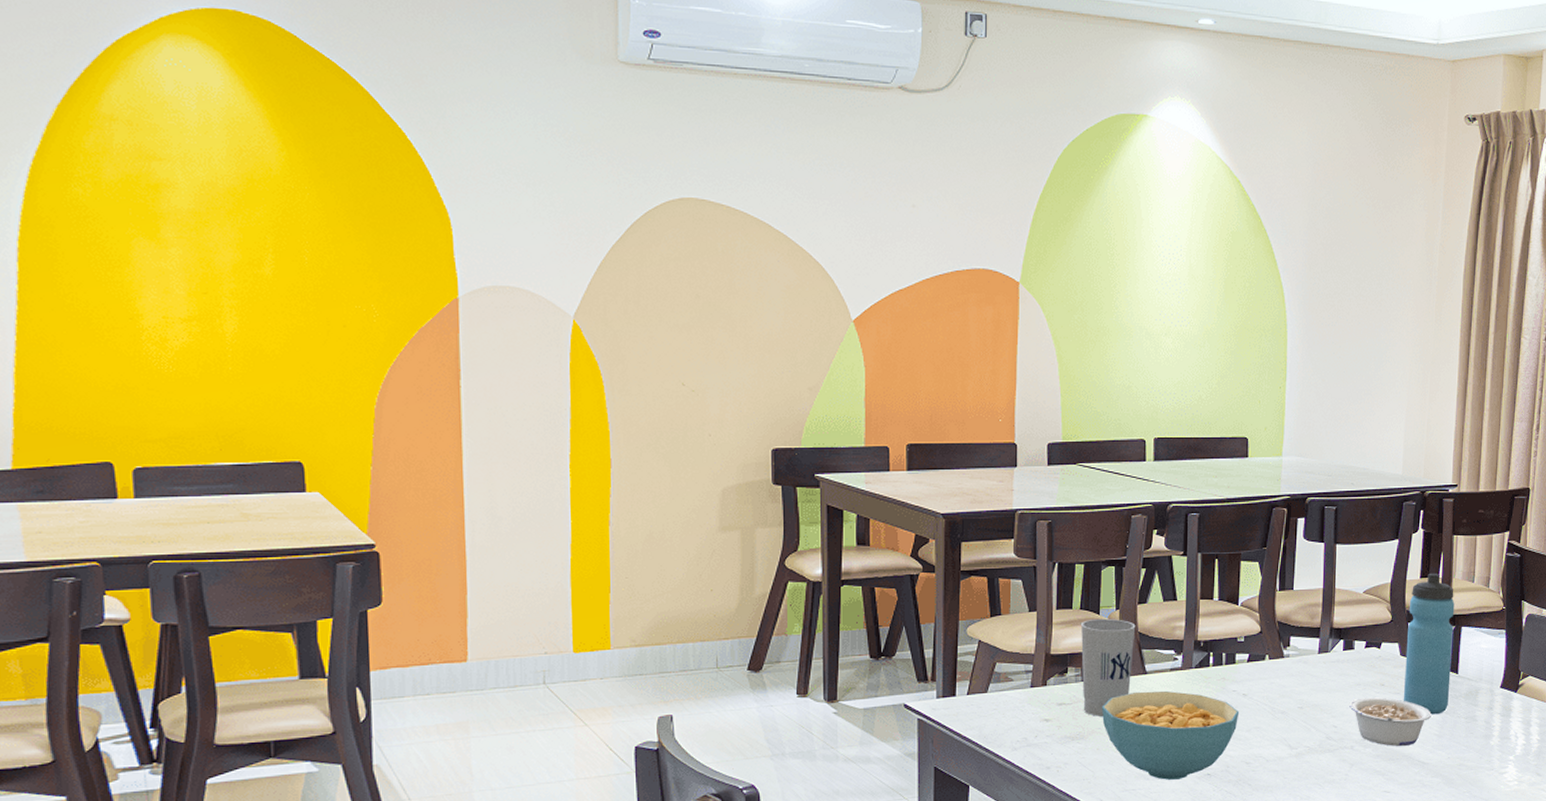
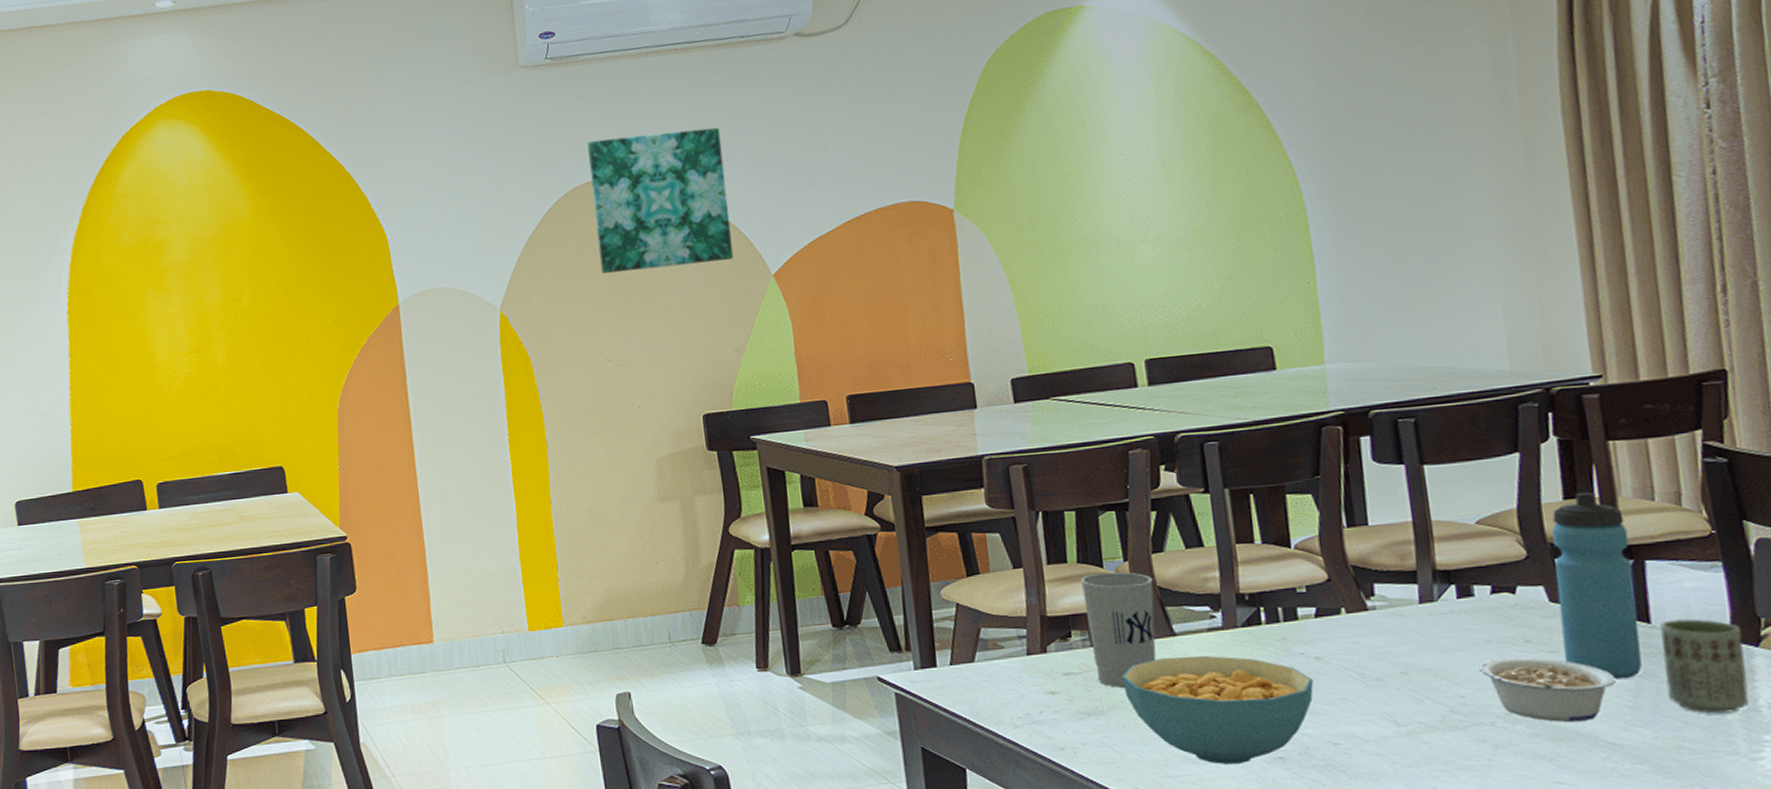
wall art: none [683,155,819,301] -> present [587,127,733,274]
cup: none [1460,671,1509,741] -> present [1660,619,1749,714]

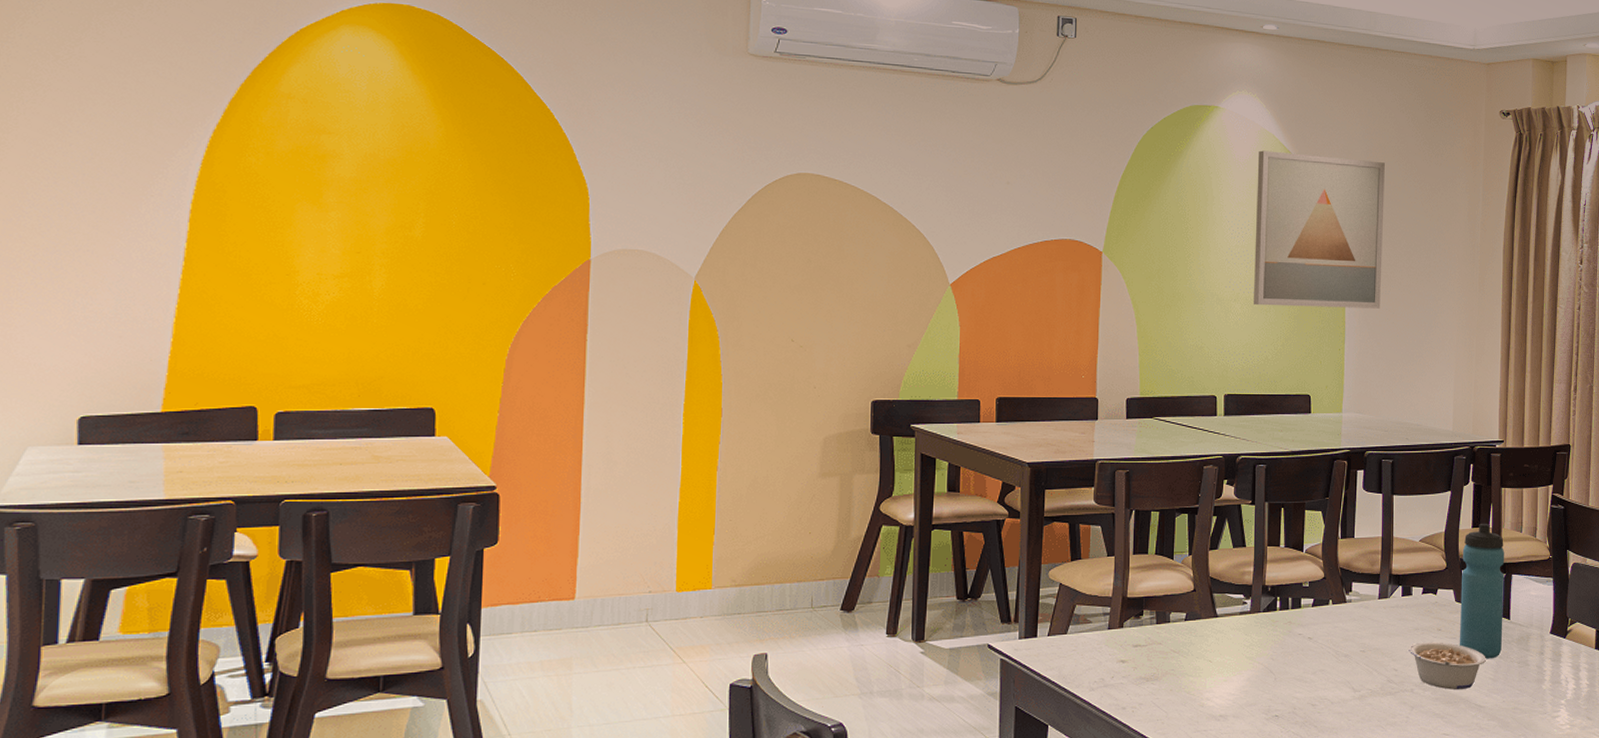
wall art: present [587,127,733,274] -> none [798,136,923,266]
cup: present [1080,572,1156,688] -> none [1155,563,1207,658]
cereal bowl: present [1121,655,1314,764] -> none [1174,633,1305,721]
wall art: none [1149,28,1365,244] -> present [1254,150,1385,309]
cup: present [1660,619,1749,714] -> none [1513,617,1558,685]

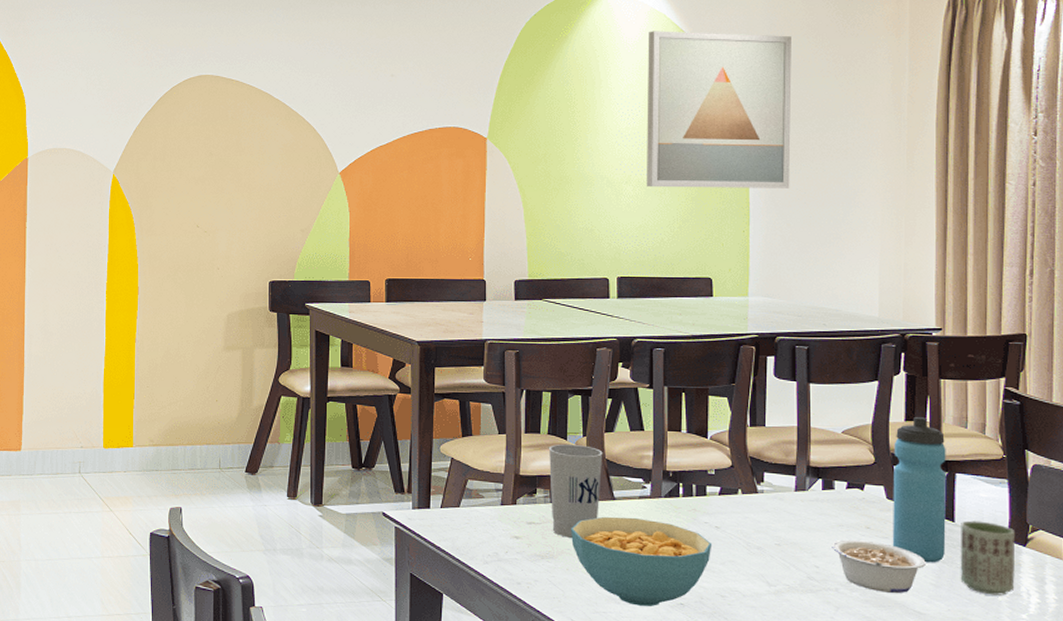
cup: none [1155,563,1207,658] -> present [548,444,603,538]
cereal bowl: none [1174,633,1305,721] -> present [570,516,713,606]
cup: none [1513,617,1558,685] -> present [960,520,1016,596]

